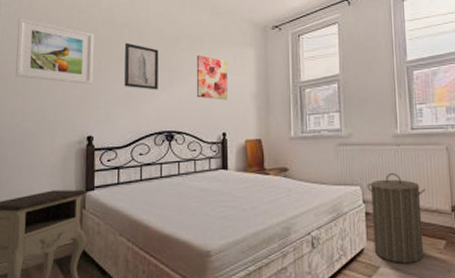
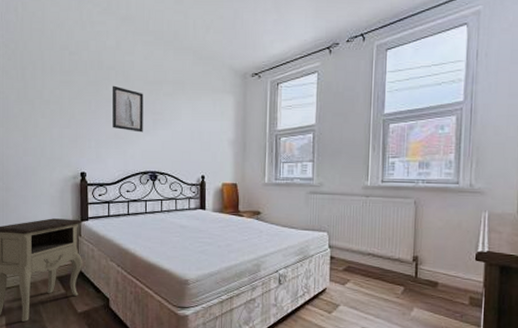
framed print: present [15,18,95,84] -> none [15,58,85,124]
wall art: present [196,54,227,100] -> none [178,99,208,145]
laundry hamper: present [367,173,426,263] -> none [334,222,390,304]

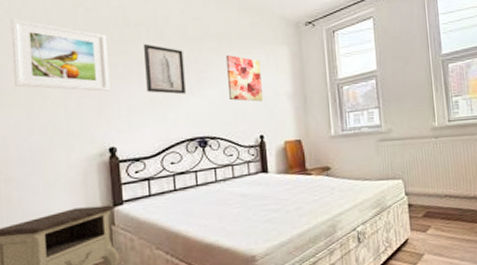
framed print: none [15,58,85,124] -> present [10,18,110,91]
wall art: none [178,99,208,145] -> present [225,54,263,102]

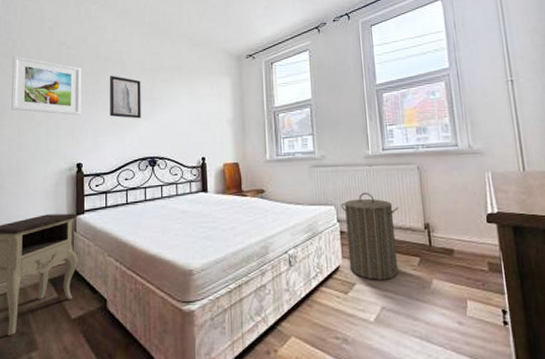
wall art: present [225,54,263,102] -> none [176,84,206,127]
laundry hamper: none [408,165,464,249] -> present [341,193,399,280]

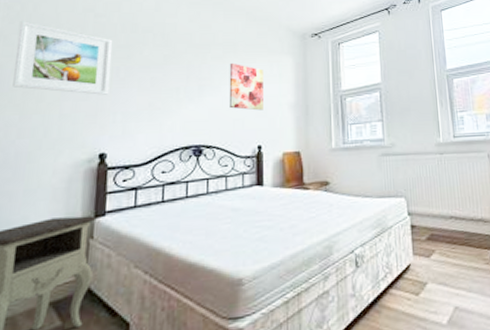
wall art: present [110,75,141,119] -> none [146,49,187,101]
wall art: none [176,84,206,127] -> present [229,62,263,111]
laundry hamper: present [341,193,399,280] -> none [411,183,471,278]

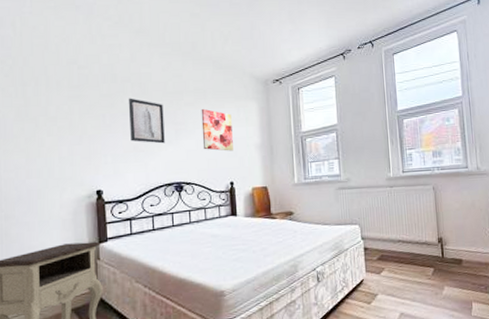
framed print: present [13,21,113,95] -> none [13,74,99,140]
wall art: none [146,49,187,101] -> present [129,98,165,144]

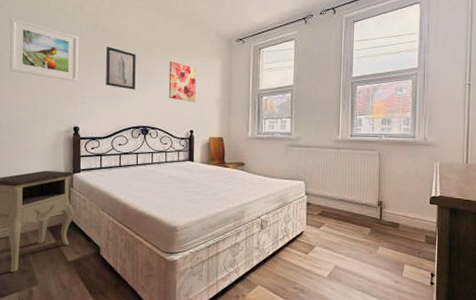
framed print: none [13,74,99,140] -> present [9,18,79,82]

